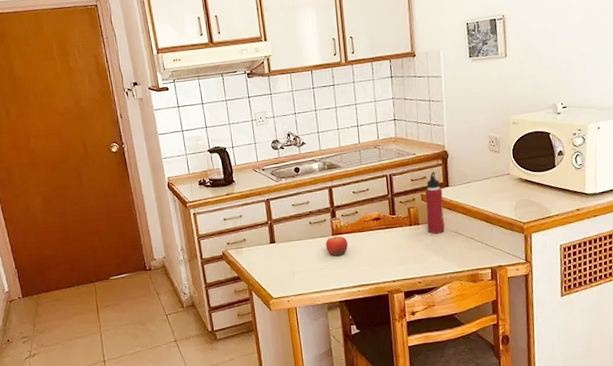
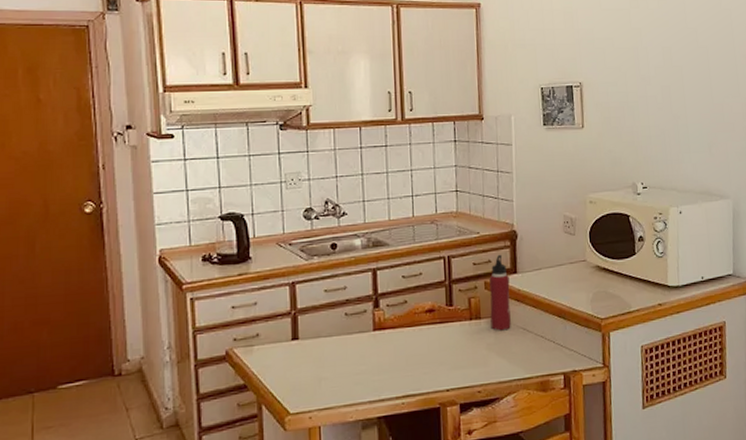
fruit: present [325,235,349,256] -> none [363,330,393,358]

